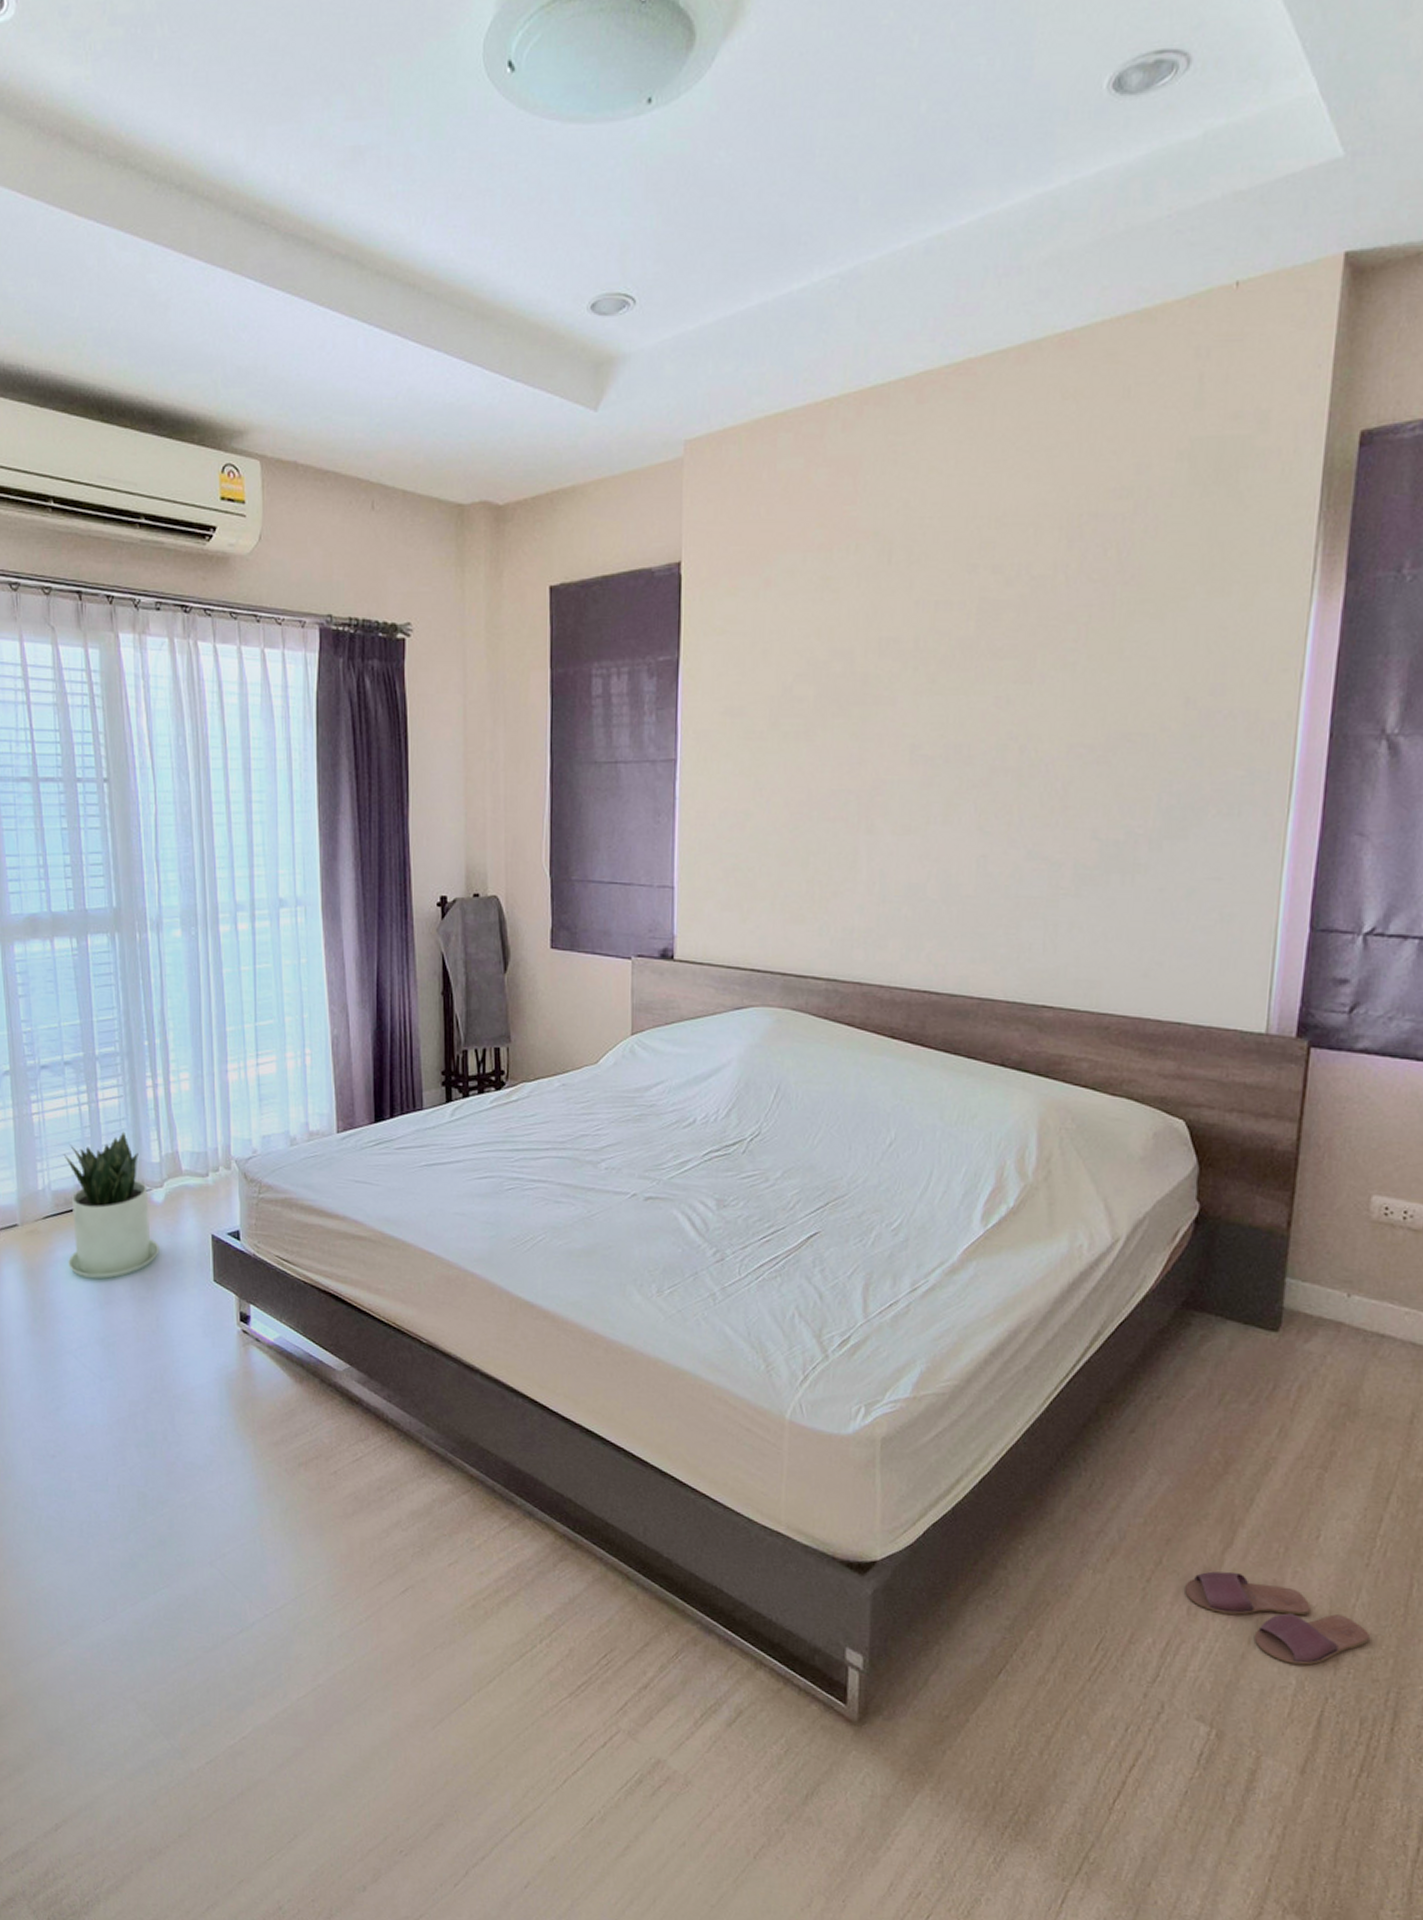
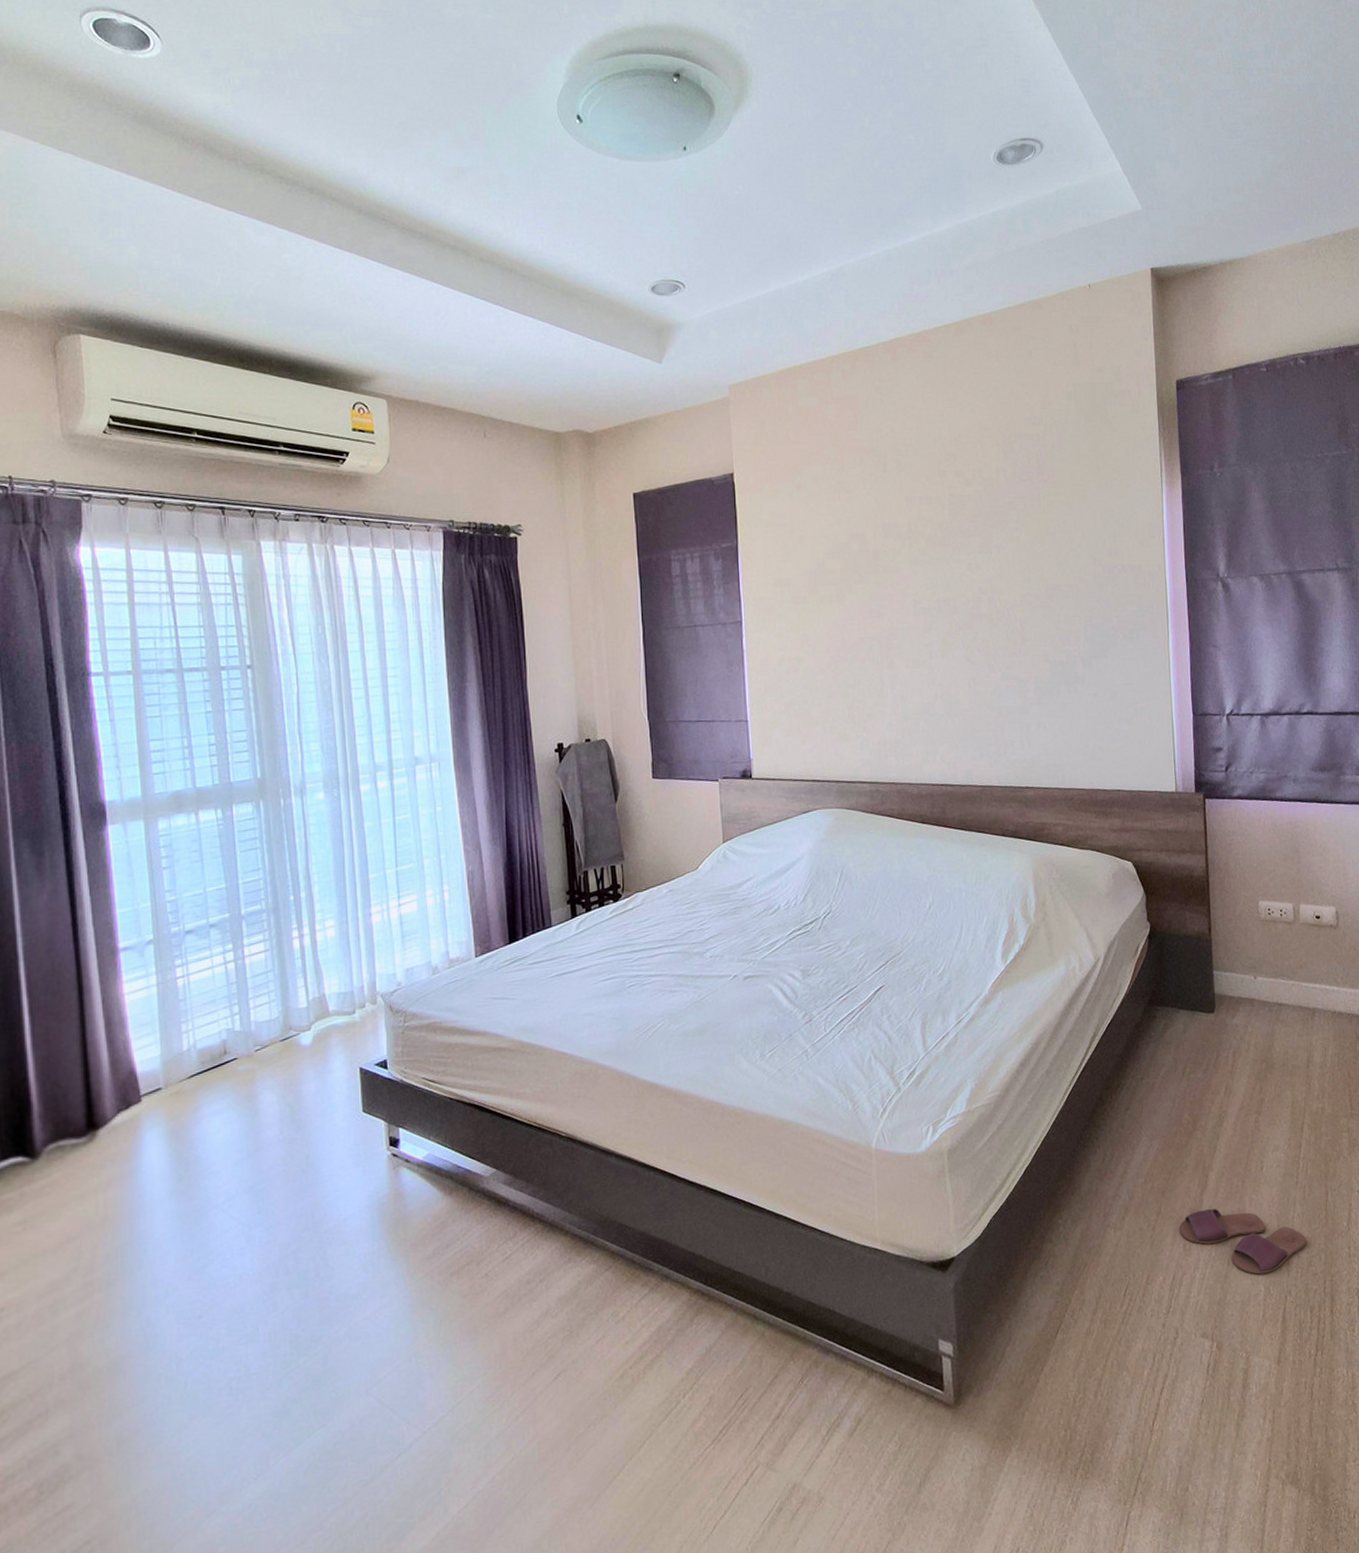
planter: present [63,1131,160,1279] -> none [209,983,308,1130]

